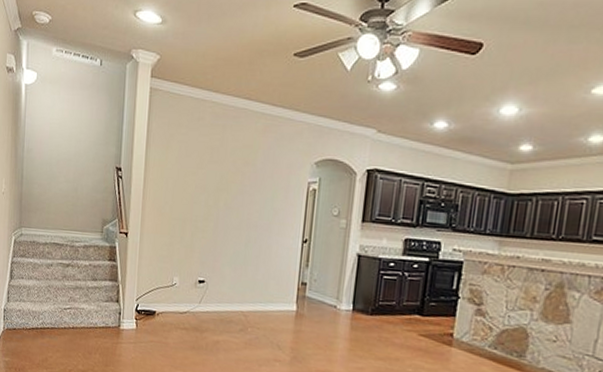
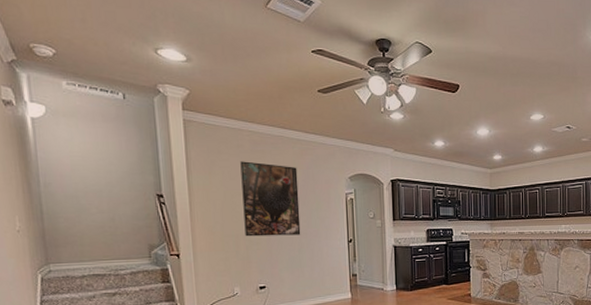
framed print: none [192,136,257,227] -> present [240,161,301,237]

